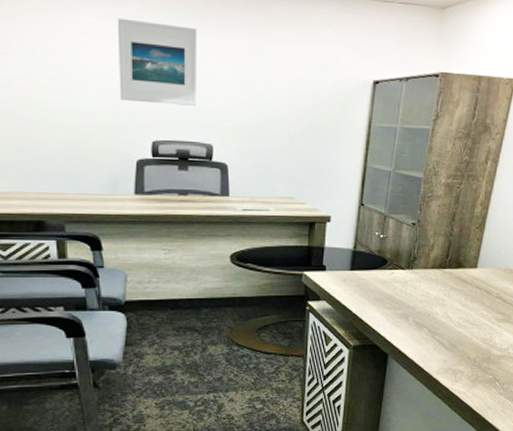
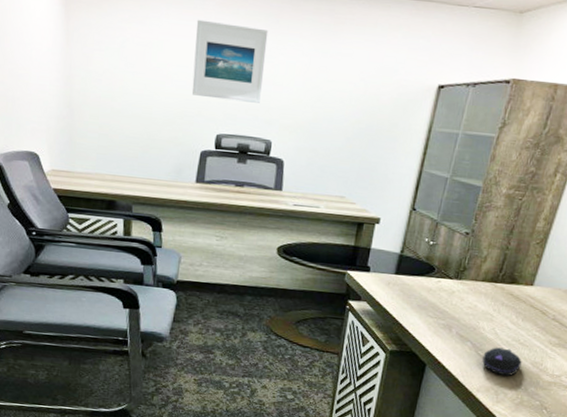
computer mouse: none [439,329,474,356] -> present [482,347,522,377]

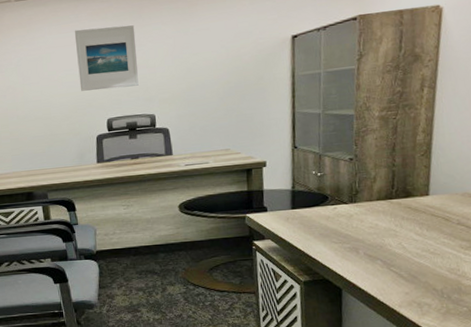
computer mouse: present [482,347,522,377] -> none [396,260,438,288]

